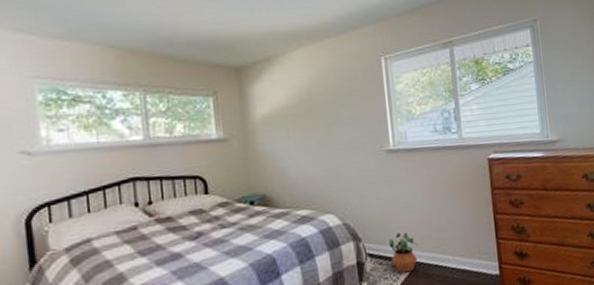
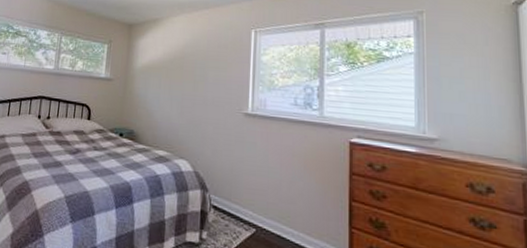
potted plant: present [389,232,418,273] -> none [233,193,262,235]

